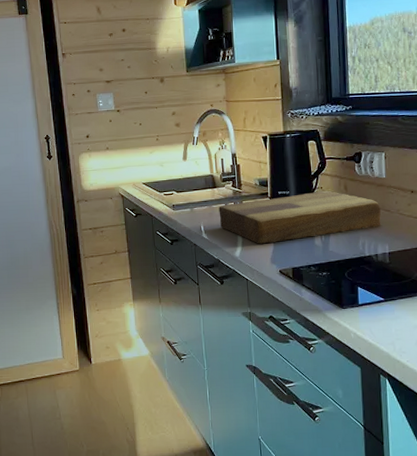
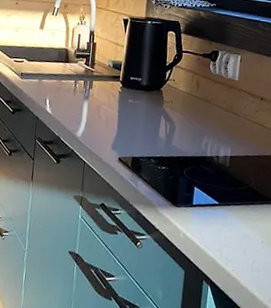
cutting board: present [219,190,382,244] -> none [67,81,230,129]

